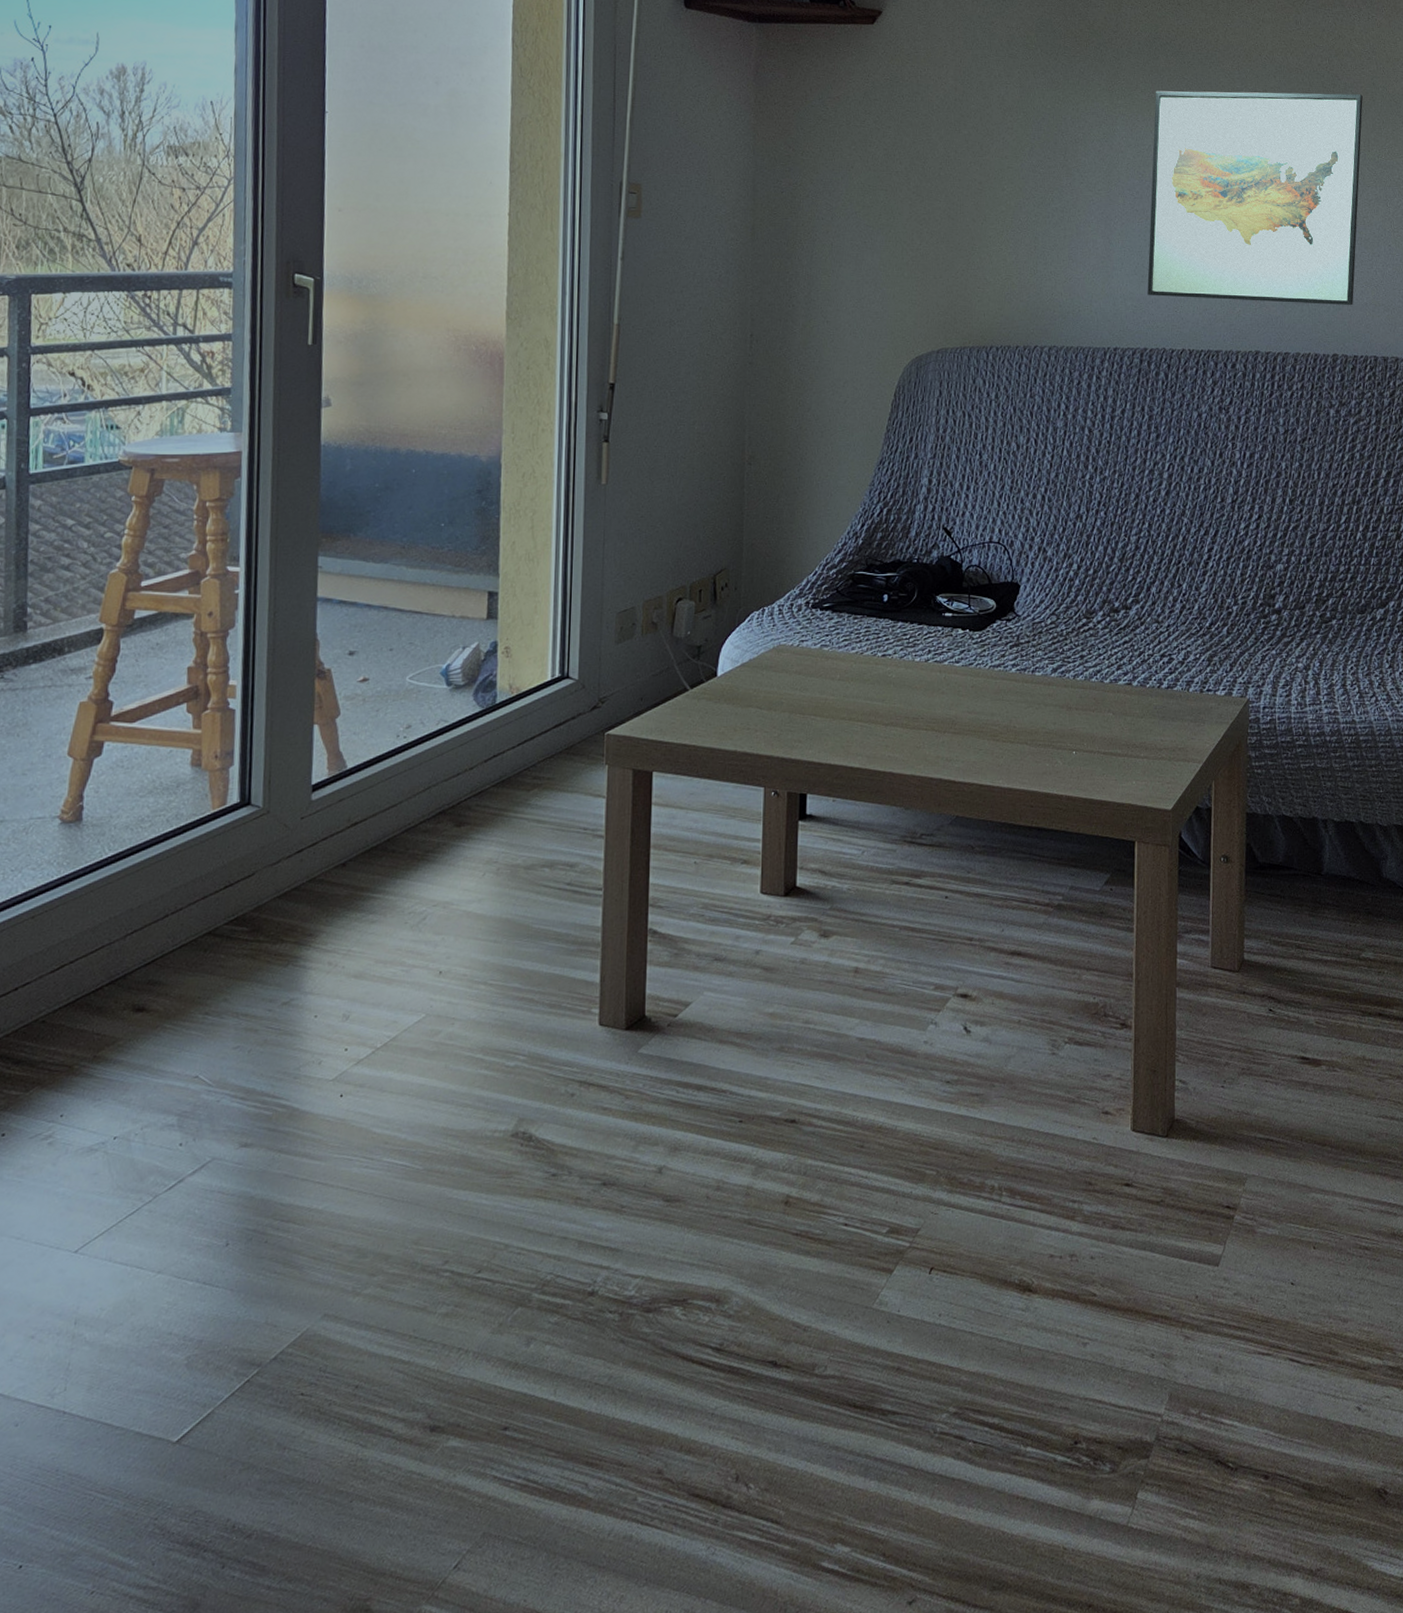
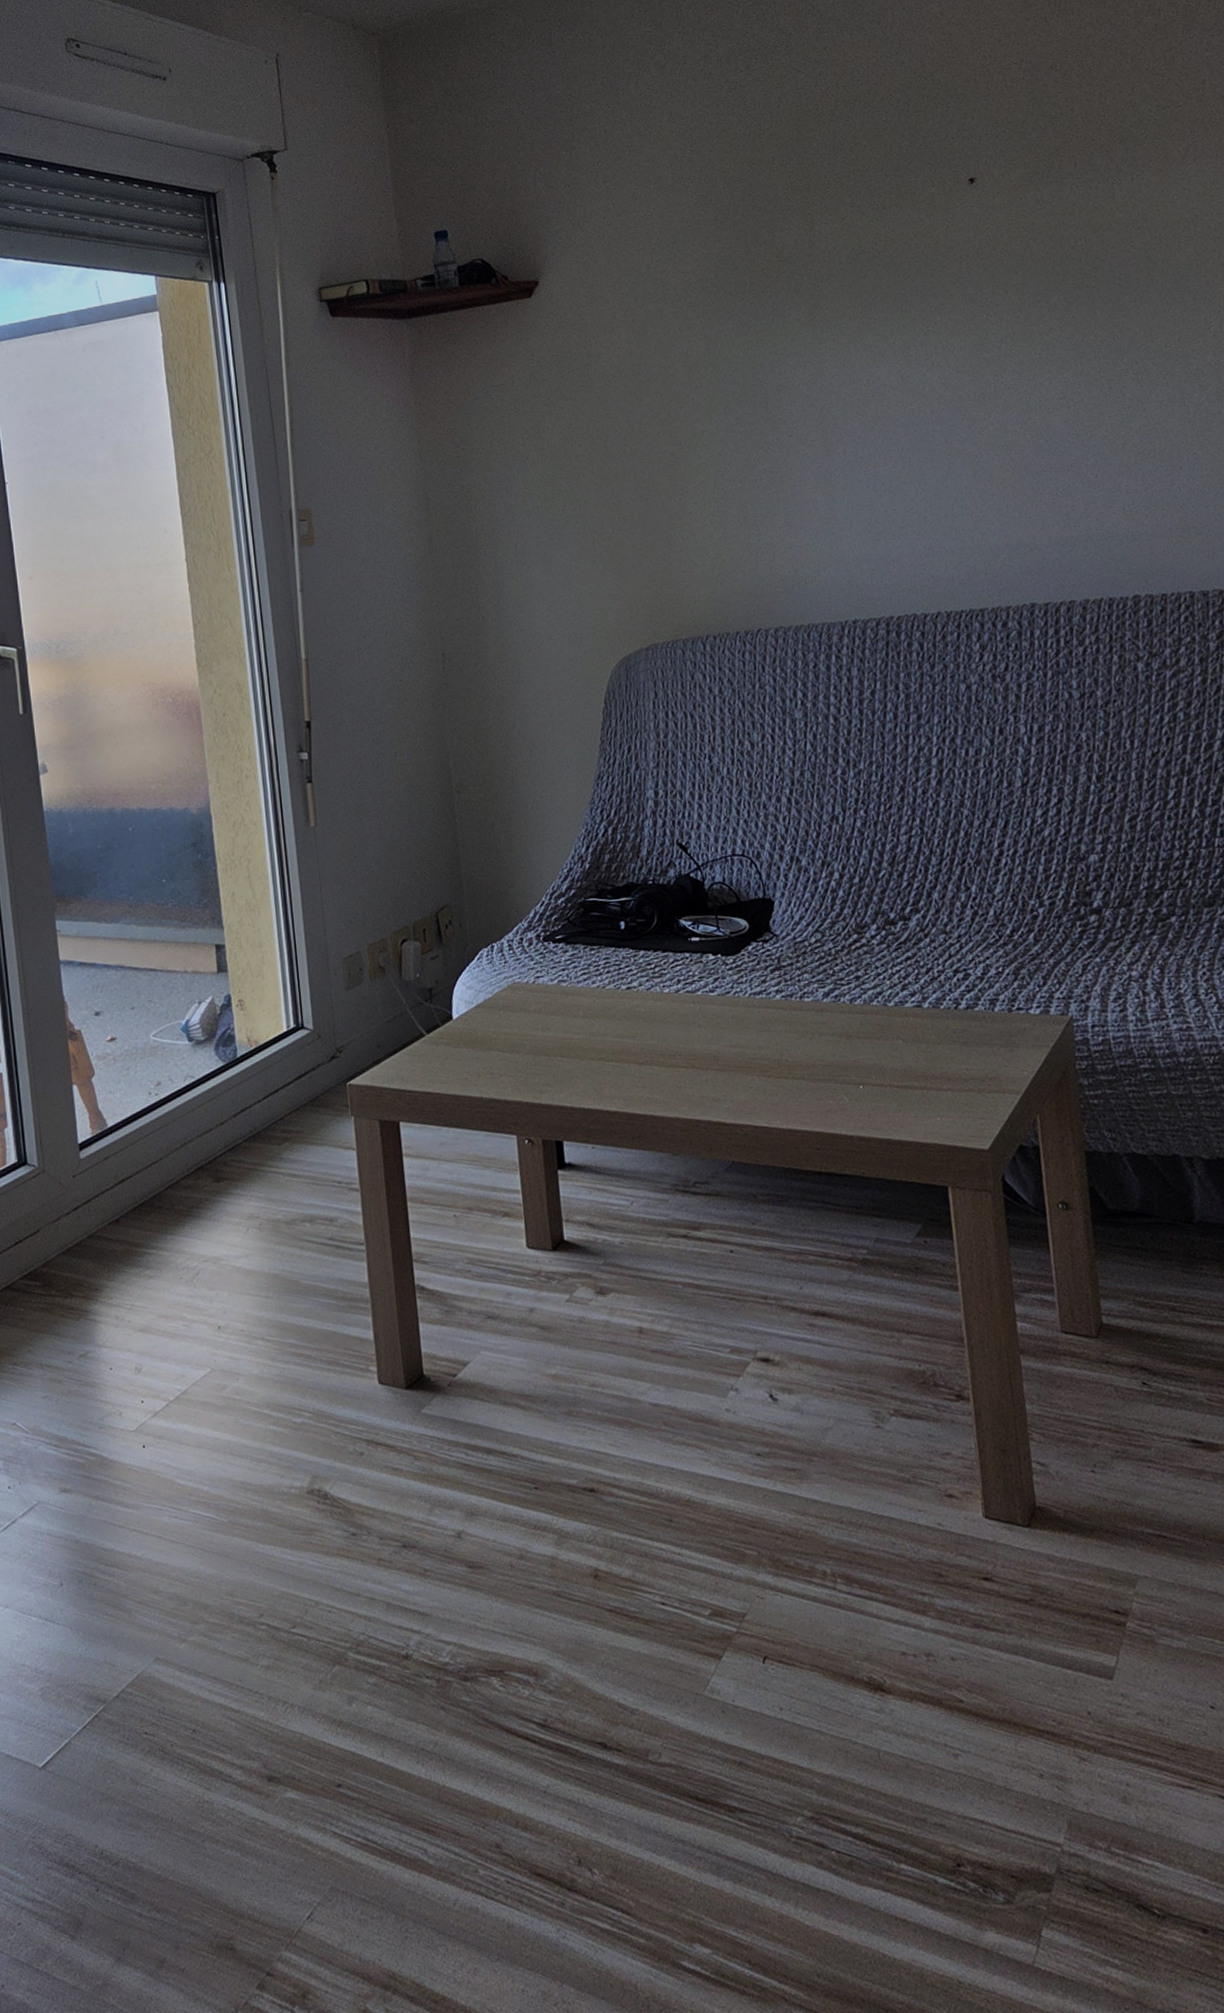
wall art: present [1147,91,1363,305] -> none [867,274,1154,555]

